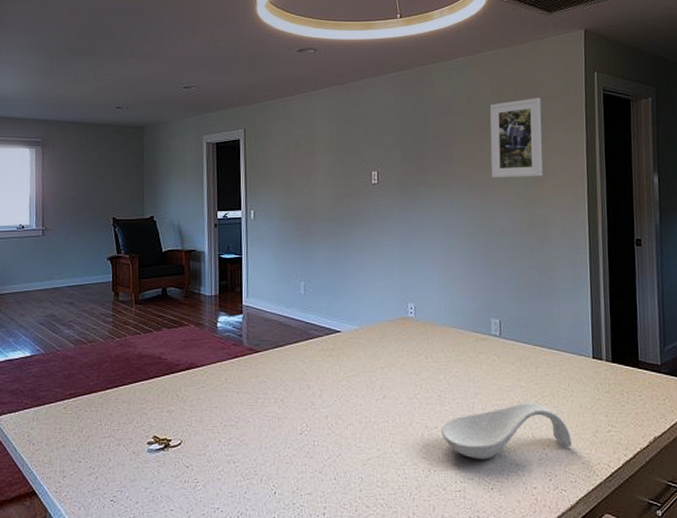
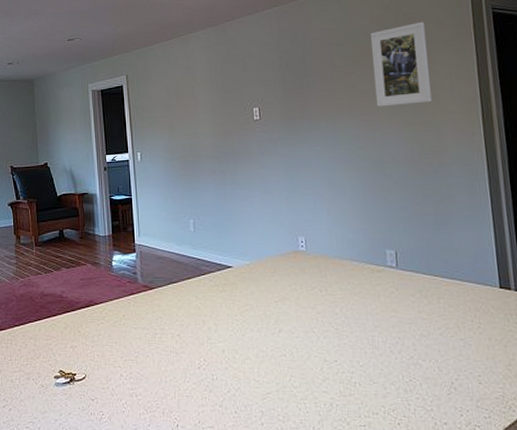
spoon rest: present [441,403,572,460] -> none [340,336,483,394]

